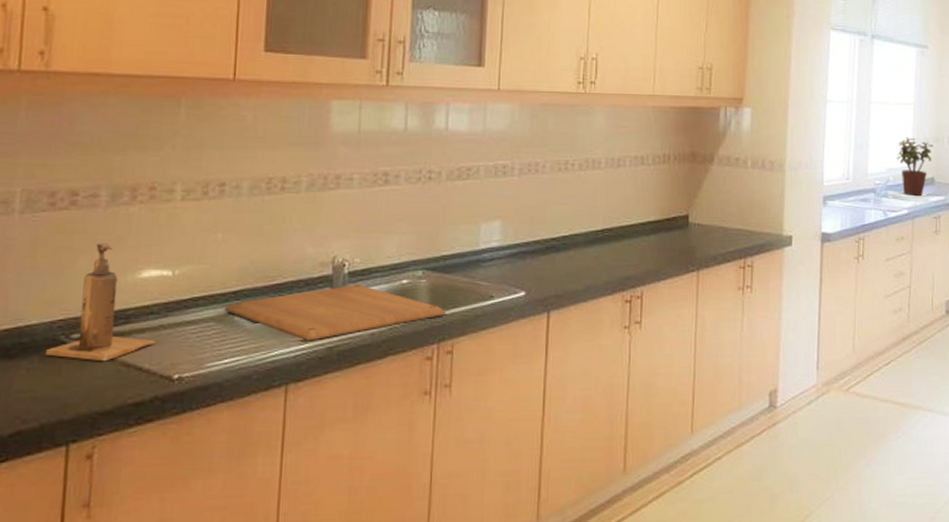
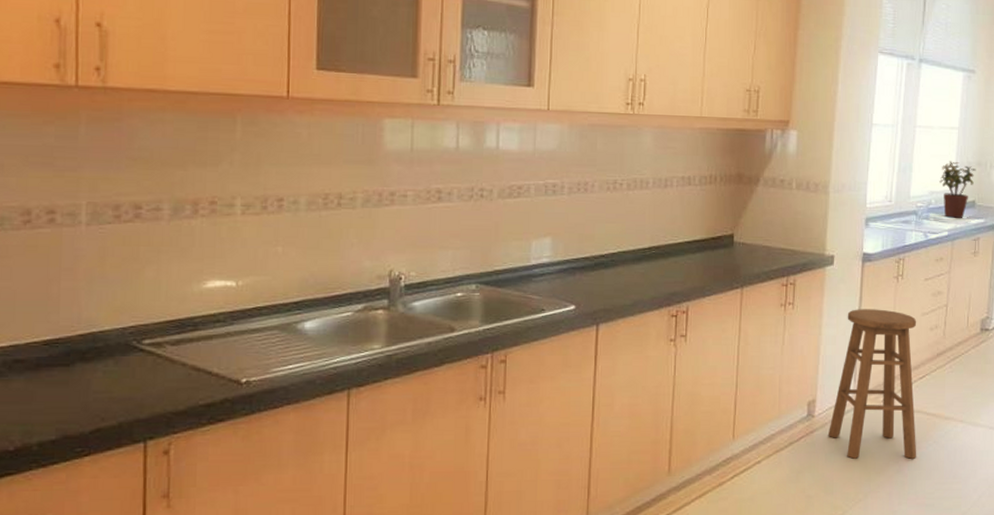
soap dispenser: present [44,242,157,362] -> none [118,254,224,366]
chopping board: present [225,285,447,341] -> none [288,297,500,349]
bar stool: none [791,291,886,454] -> present [827,309,917,460]

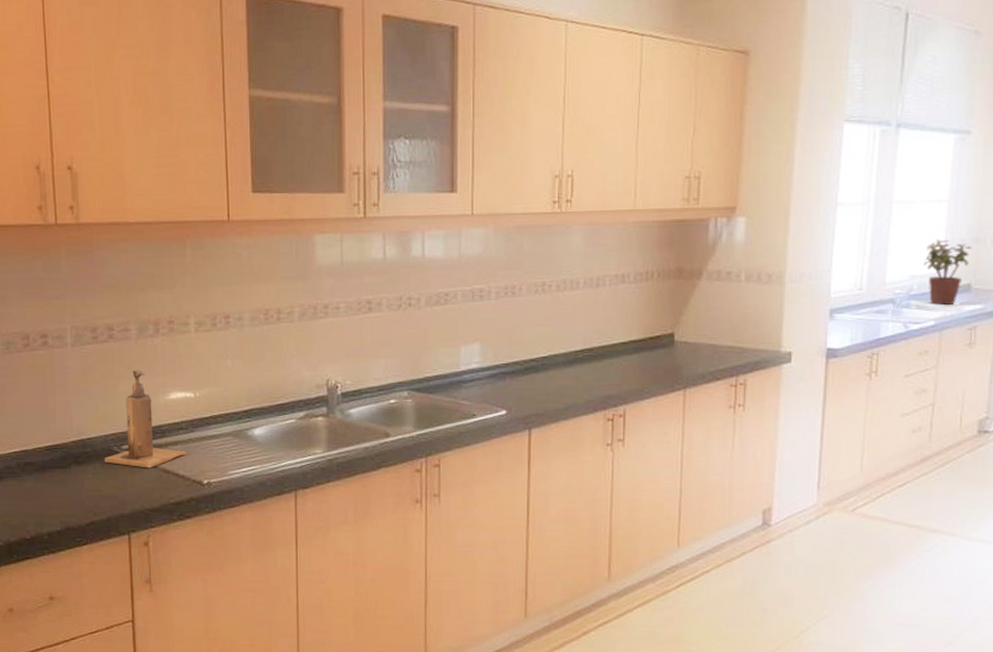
soap dispenser: none [118,254,224,366] -> present [103,369,187,468]
bar stool: present [827,309,917,460] -> none [786,410,896,576]

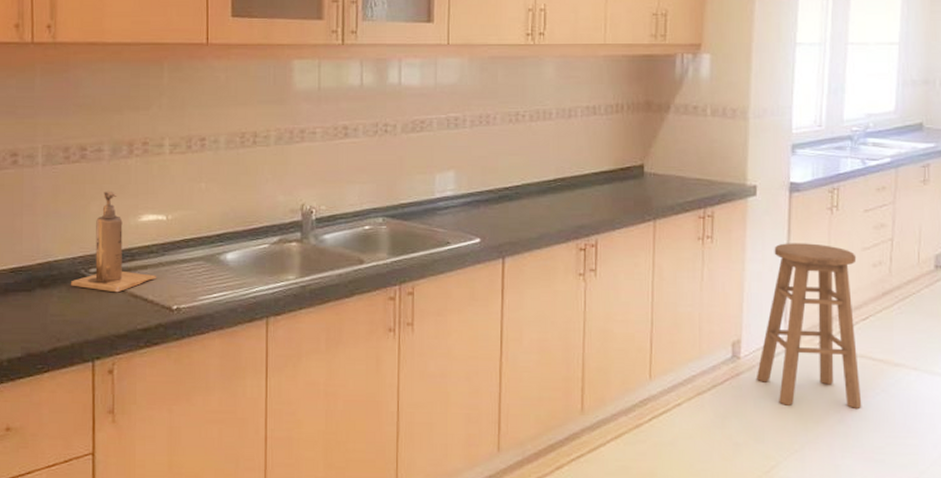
bar stool: none [786,410,896,576] -> present [756,243,862,410]
potted plant: present [923,239,972,305] -> none [878,80,923,142]

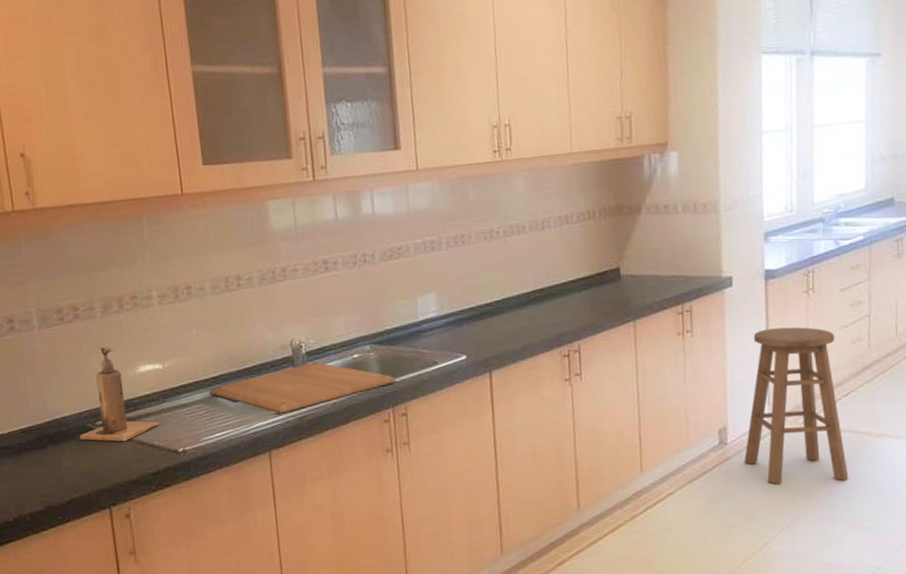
chopping board: none [211,230,407,280] -> present [209,362,397,414]

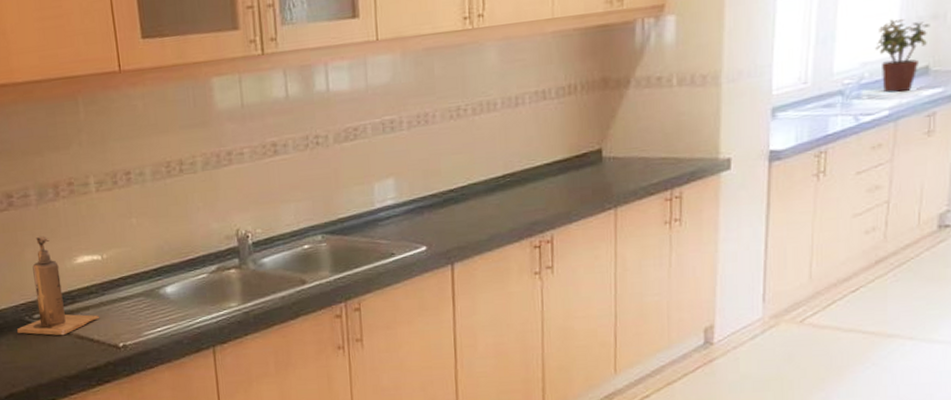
chopping board: present [209,362,397,414] -> none [150,253,350,308]
bar stool: present [744,327,849,484] -> none [731,215,850,388]
potted plant: none [848,158,892,221] -> present [875,19,930,93]

